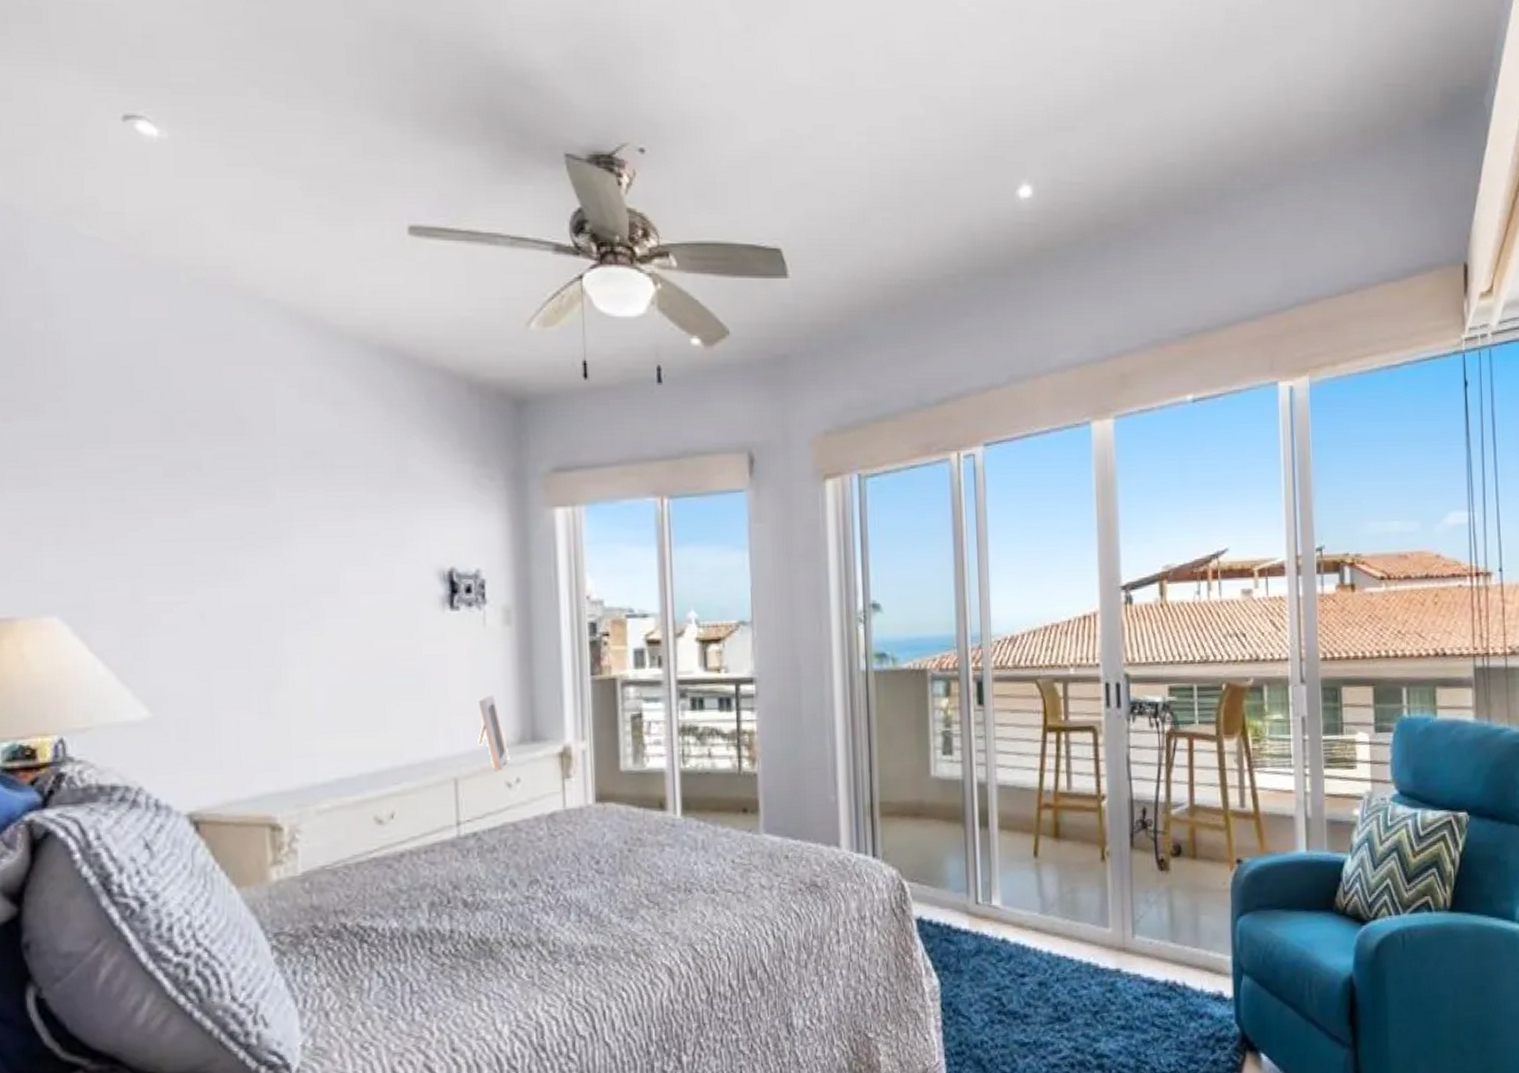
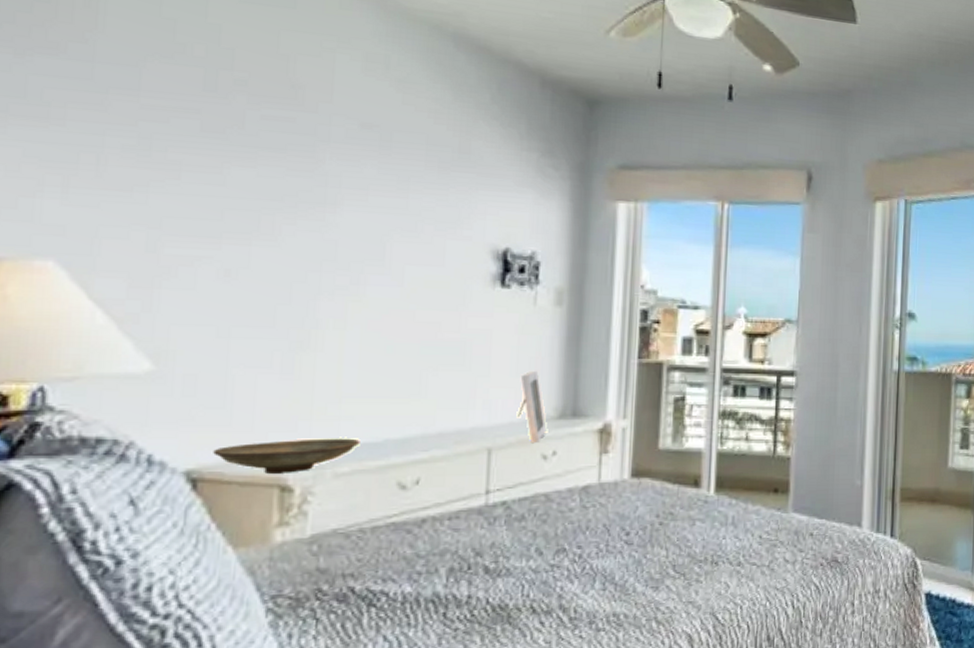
decorative bowl: none [209,774,337,813] -> present [213,438,360,474]

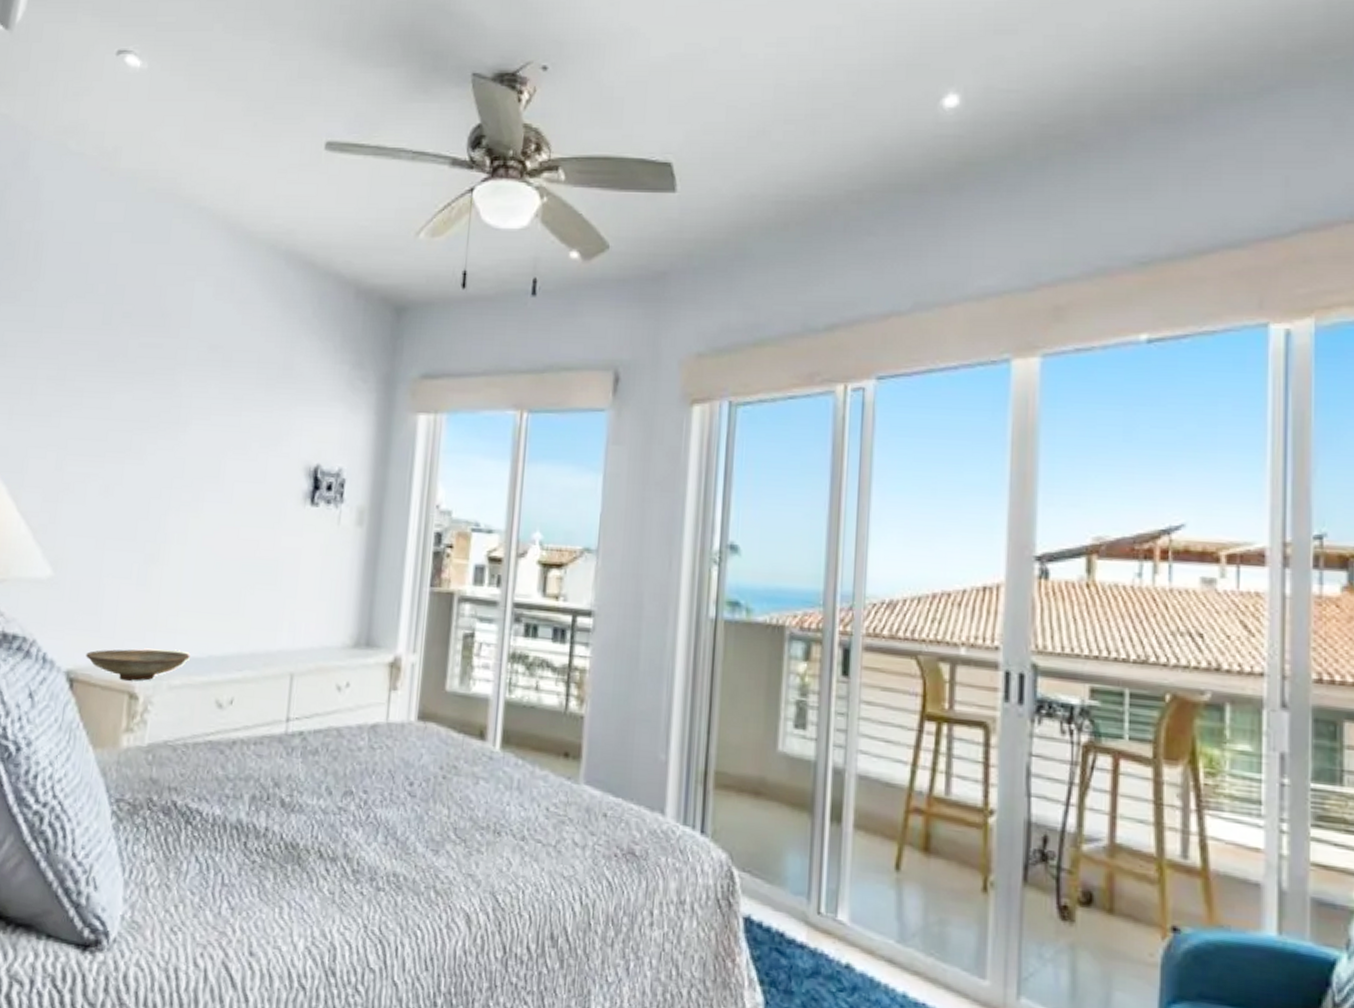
picture frame: present [518,371,547,444] -> none [318,595,342,673]

